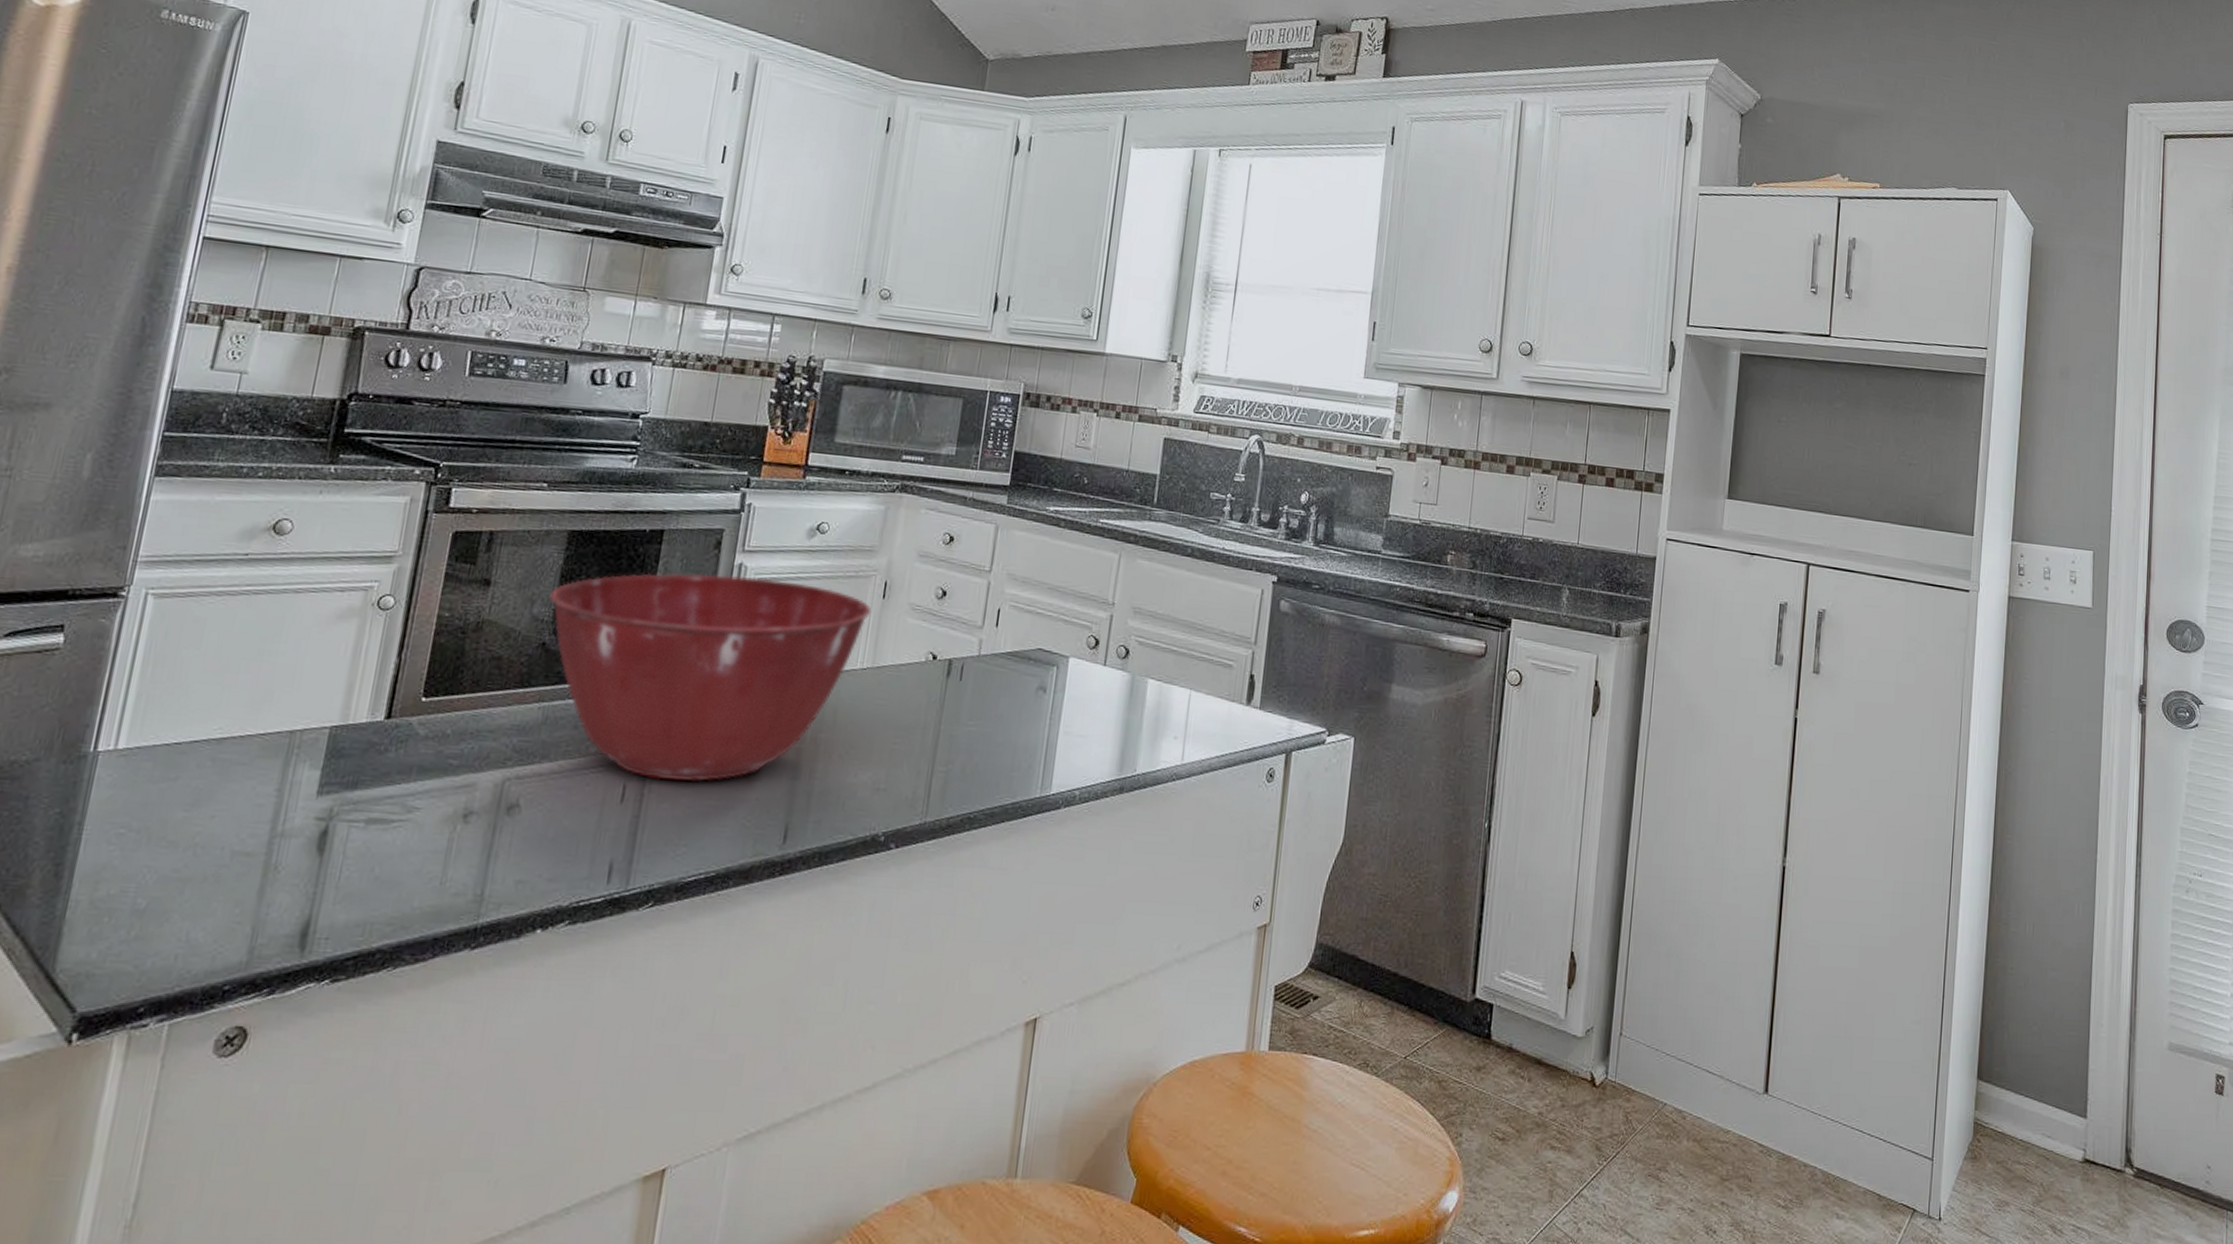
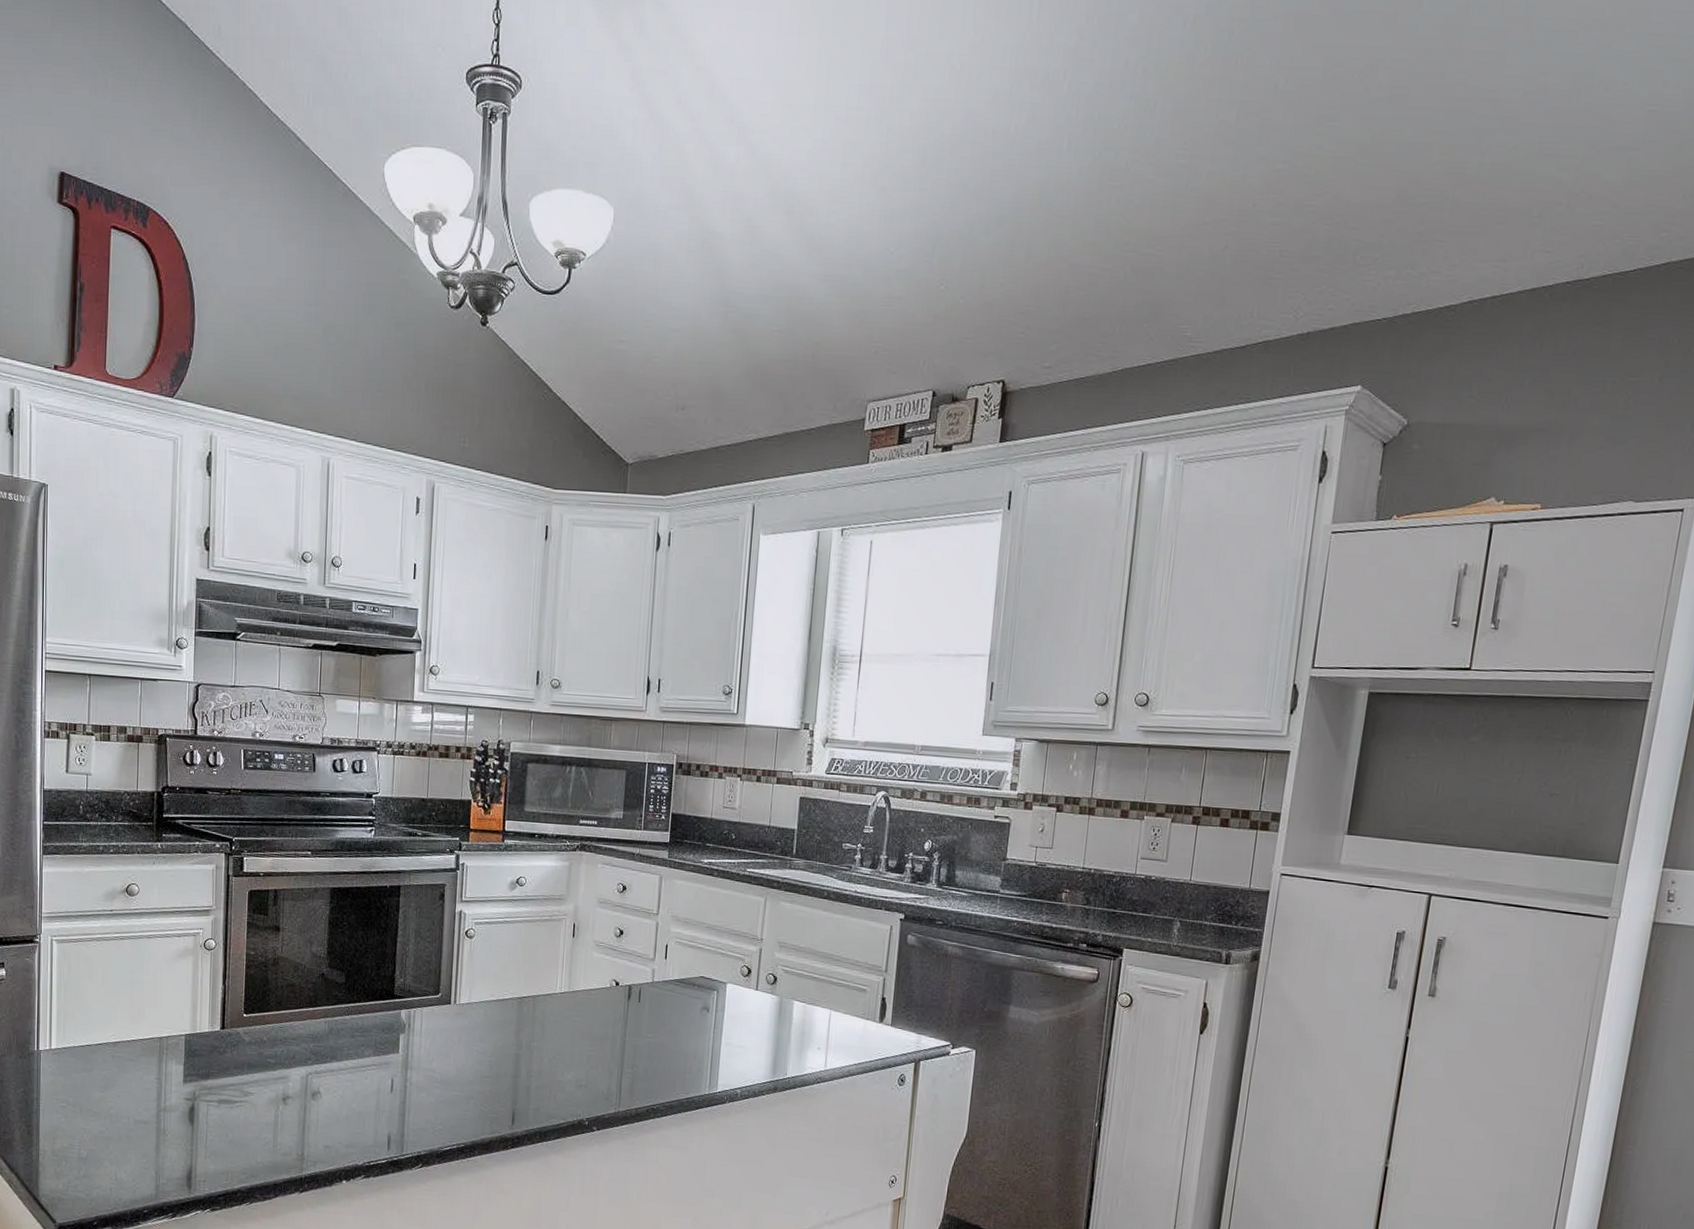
mixing bowl: present [549,573,872,781] -> none [323,919,565,1077]

